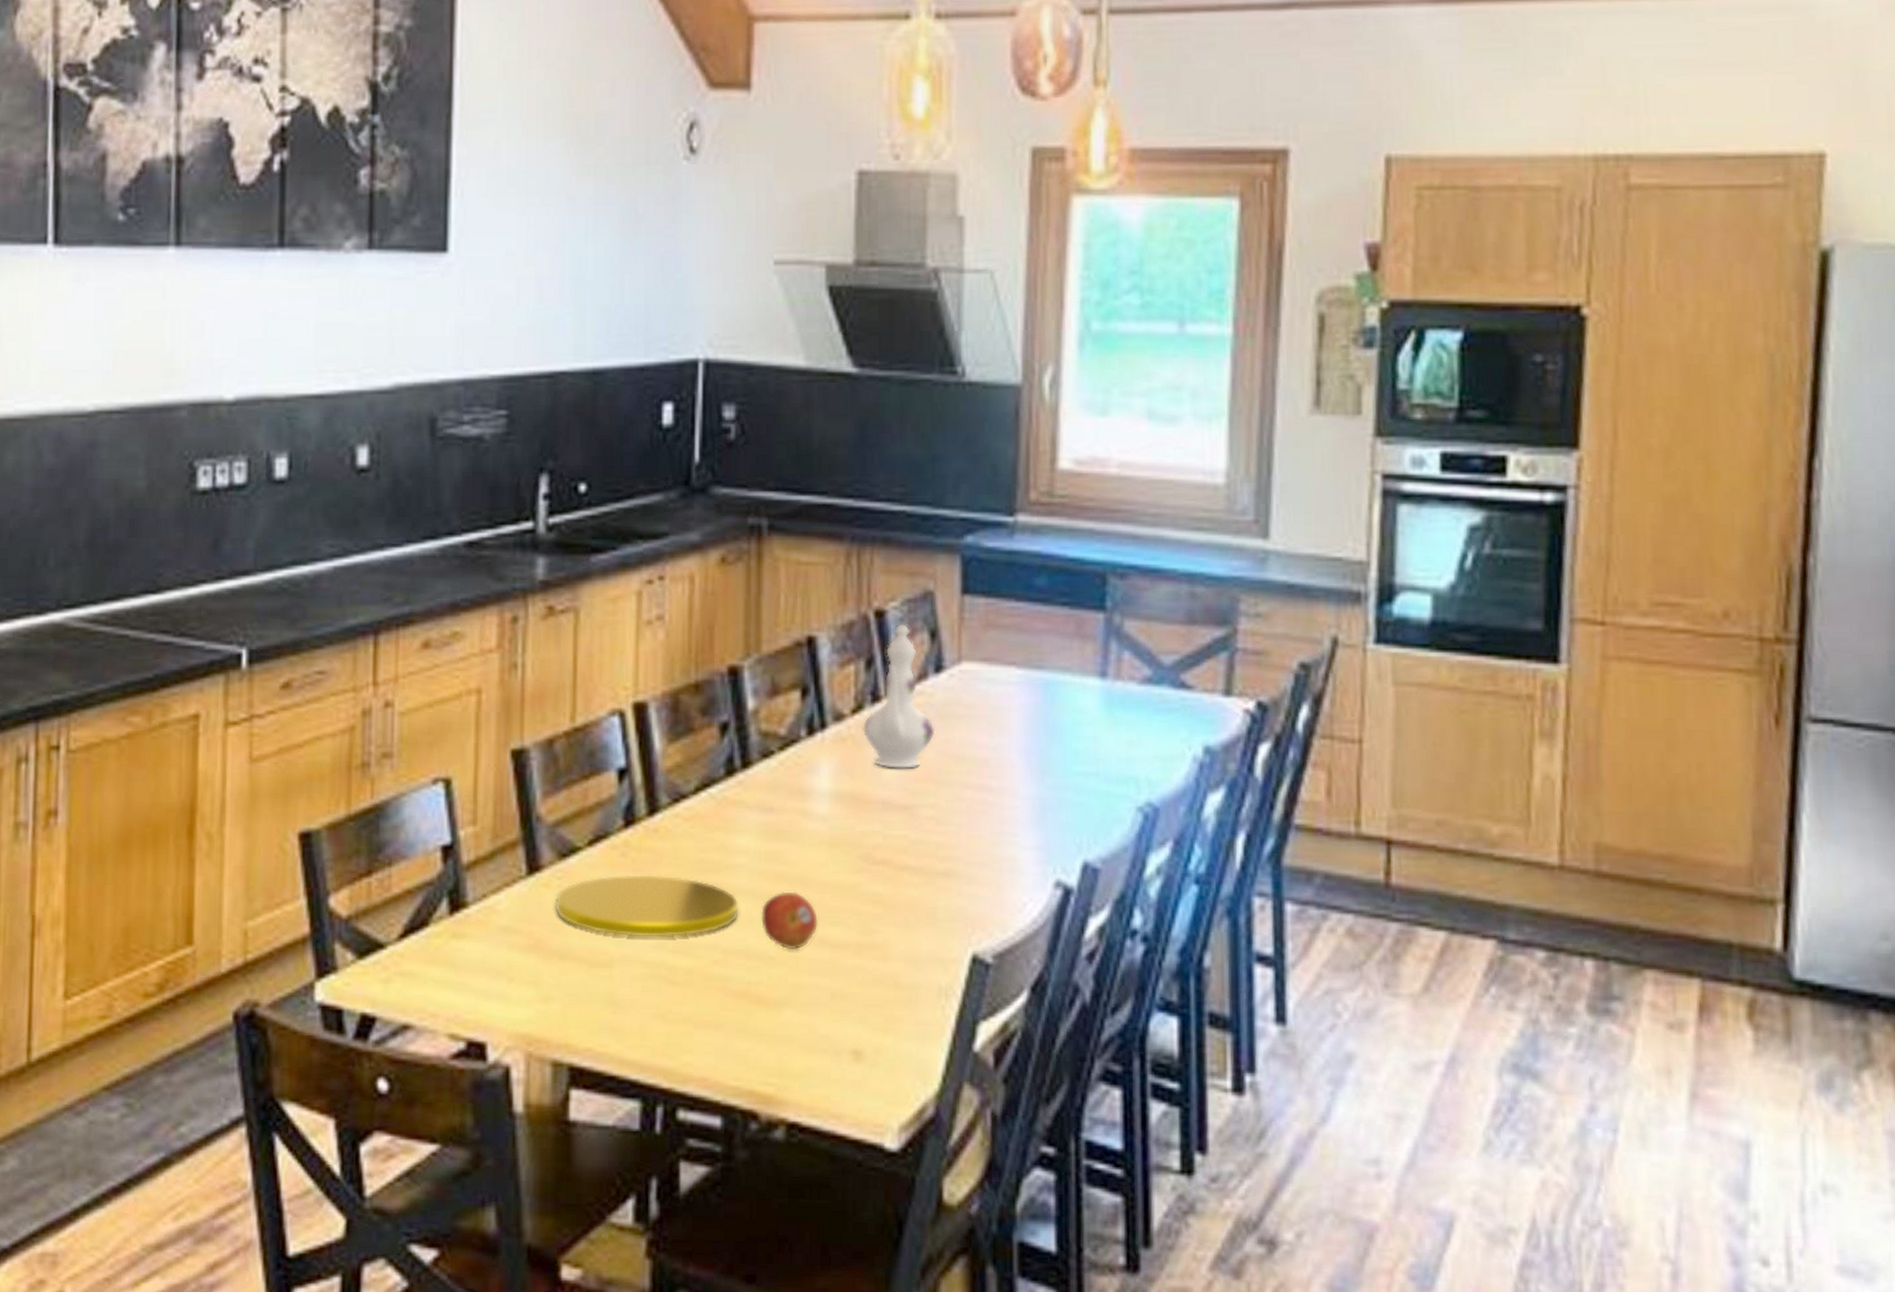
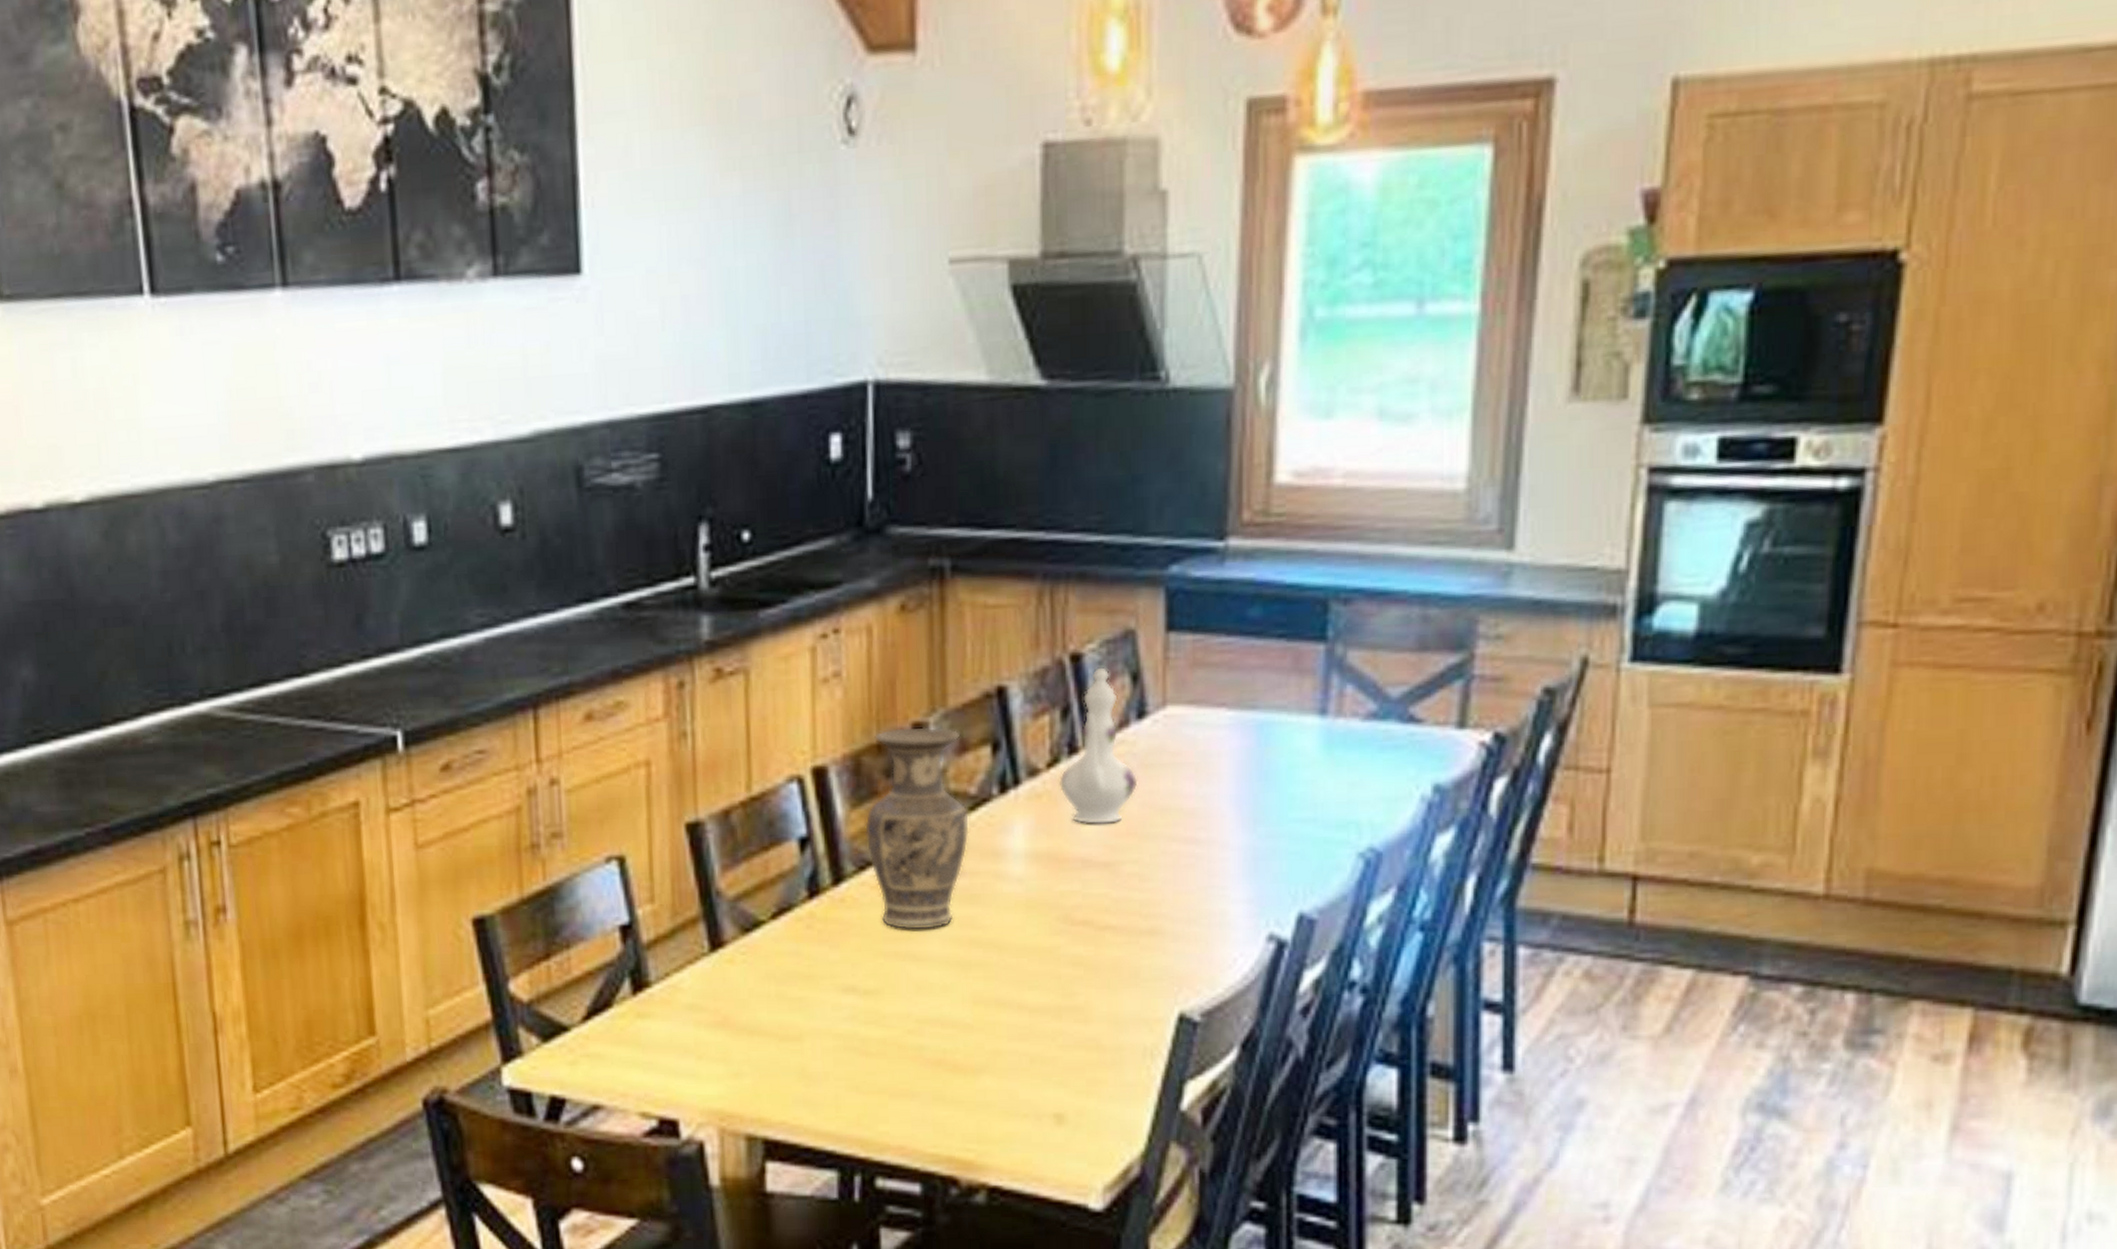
plate: present [555,875,739,938] -> none [740,946,932,1010]
vase: none [681,670,778,863] -> present [865,727,969,930]
fruit: present [761,891,818,950] -> none [955,956,1016,1017]

